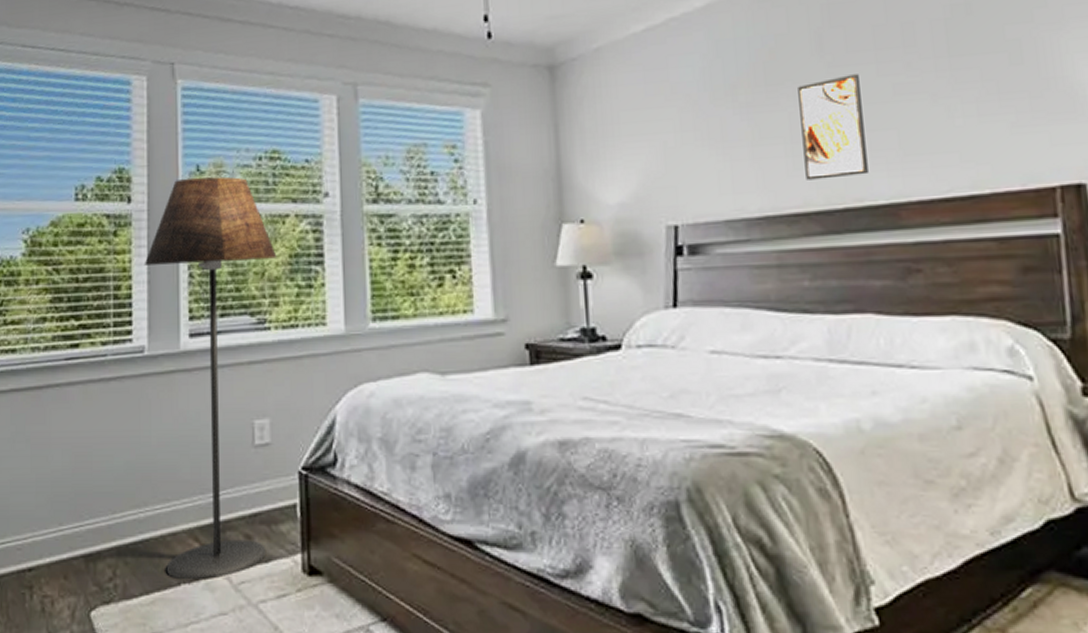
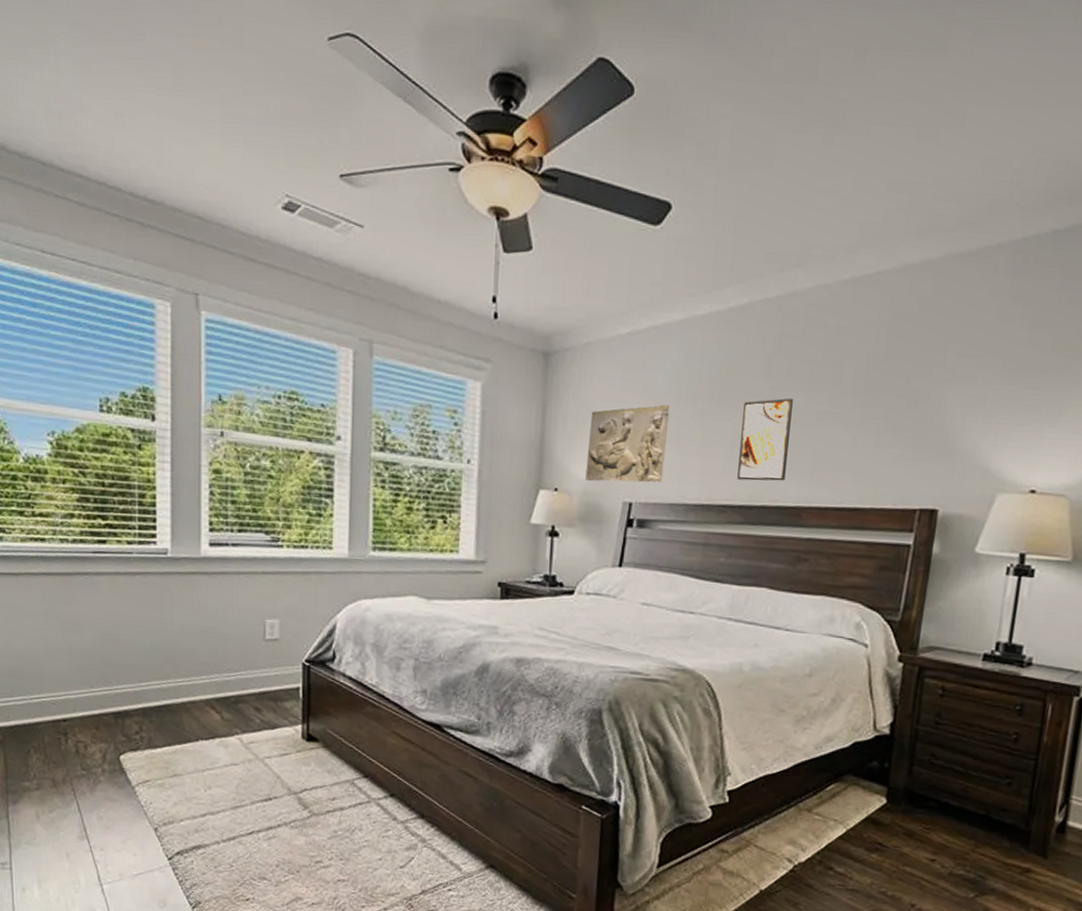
floor lamp: present [144,176,277,581] -> none [167,405,292,739]
relief sculpture: none [612,103,712,206] -> present [585,404,670,483]

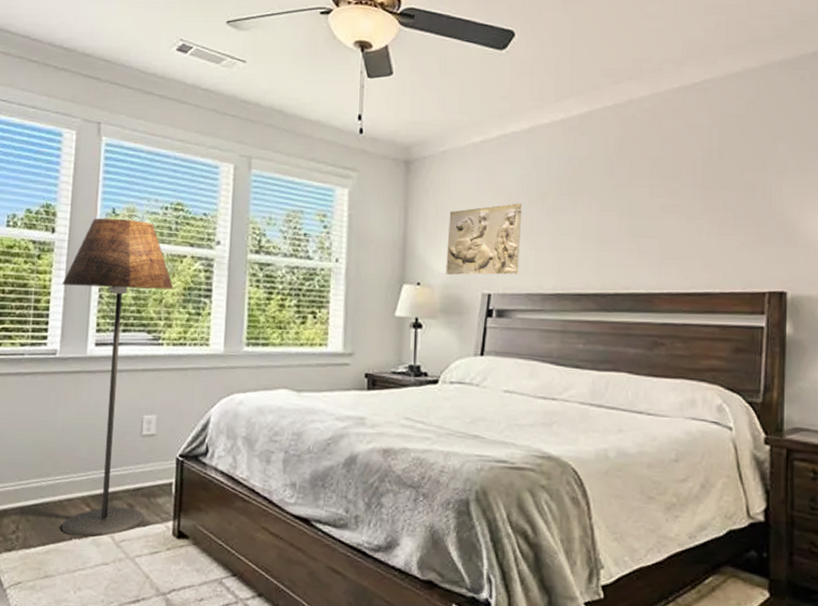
floor lamp: none [167,405,292,739] -> present [61,218,174,537]
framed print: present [737,398,793,481] -> none [589,193,637,270]

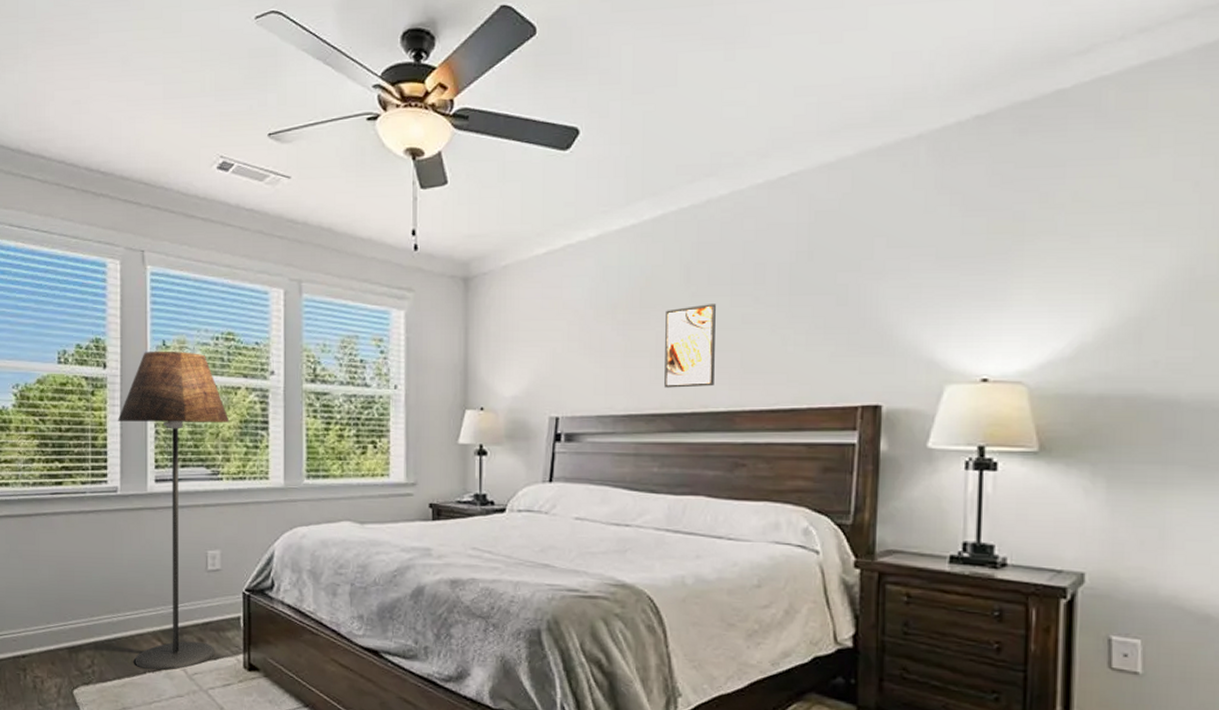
relief sculpture: present [446,203,522,275] -> none [510,319,591,398]
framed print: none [589,193,637,270] -> present [664,304,716,388]

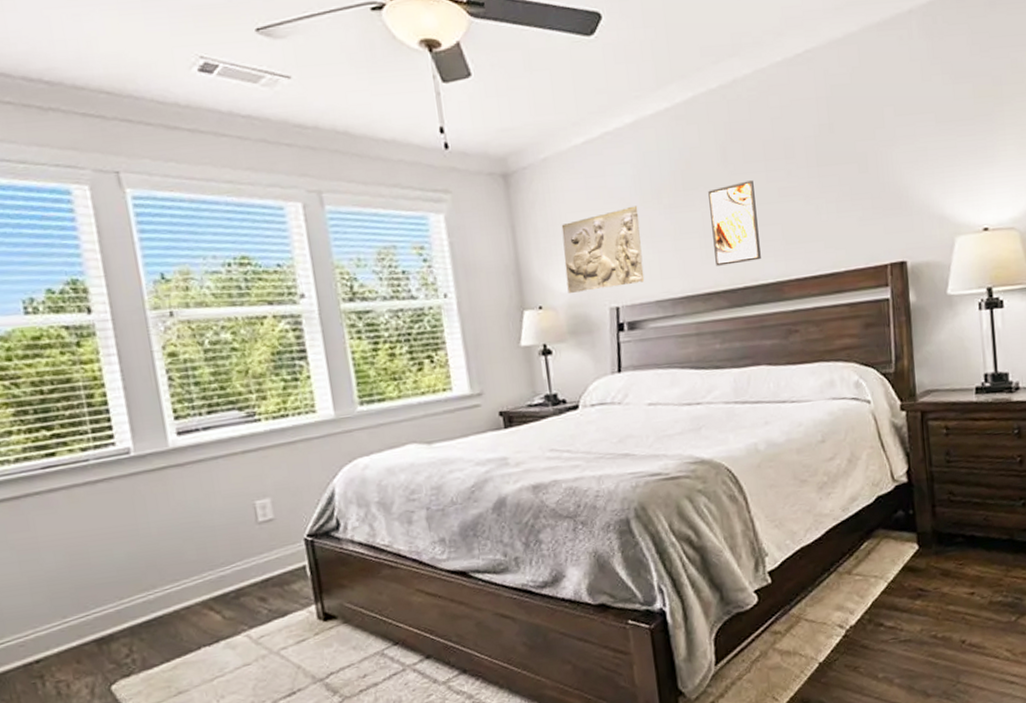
floor lamp: present [117,350,230,671] -> none [116,283,282,645]
relief sculpture: none [510,319,591,398] -> present [561,205,645,293]

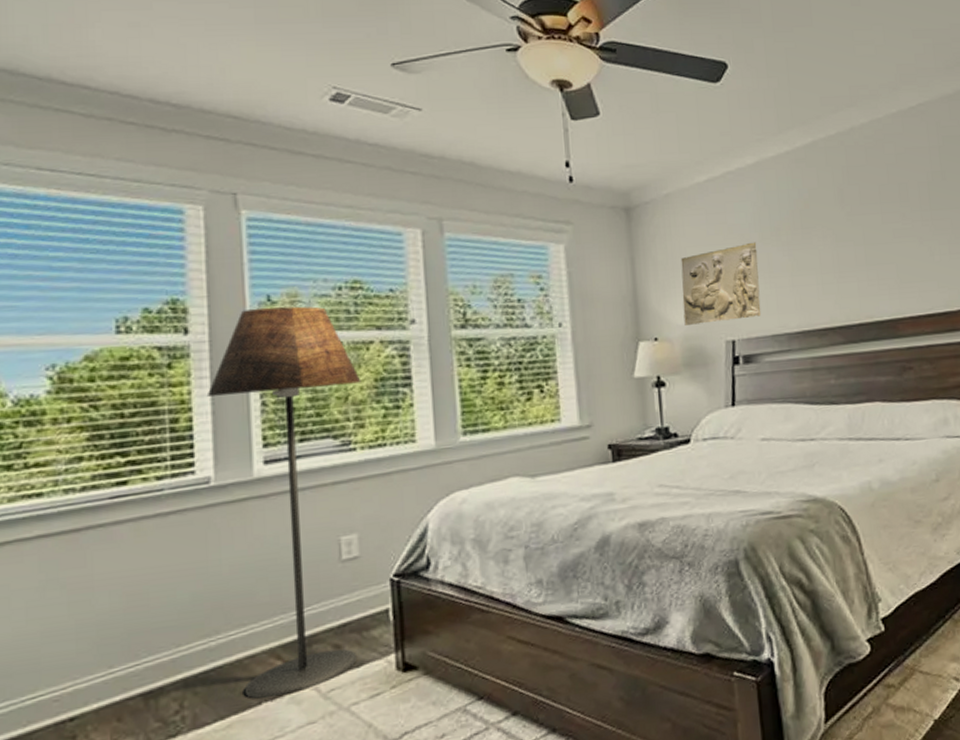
floor lamp: none [116,283,282,645] -> present [206,306,362,699]
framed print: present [708,180,761,266] -> none [825,221,876,302]

